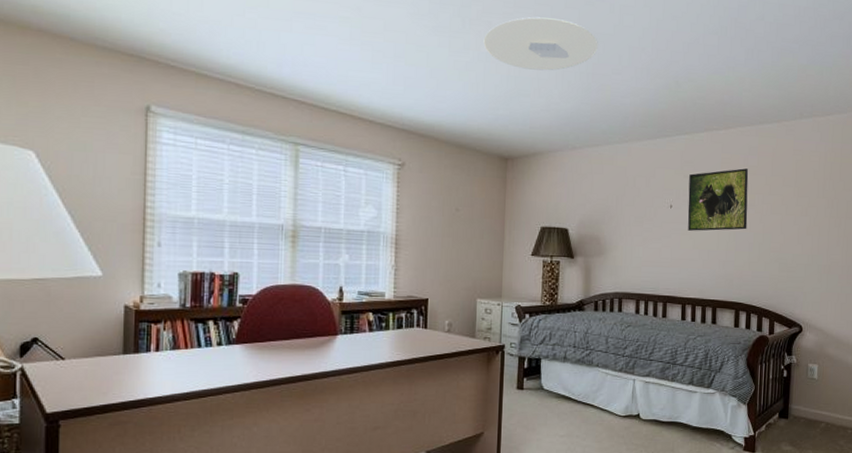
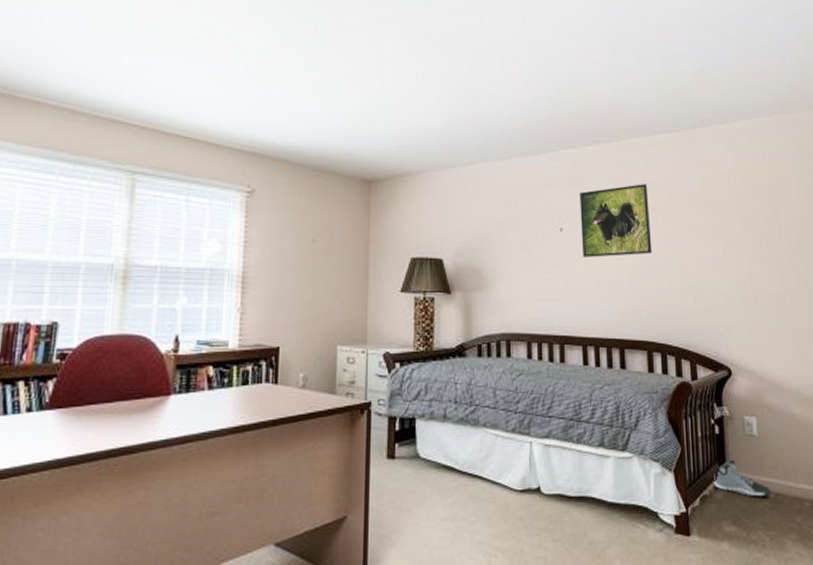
ceiling light: present [483,16,598,71] -> none [342,29,468,85]
sneaker: none [777,397,822,425] -> present [713,459,771,497]

